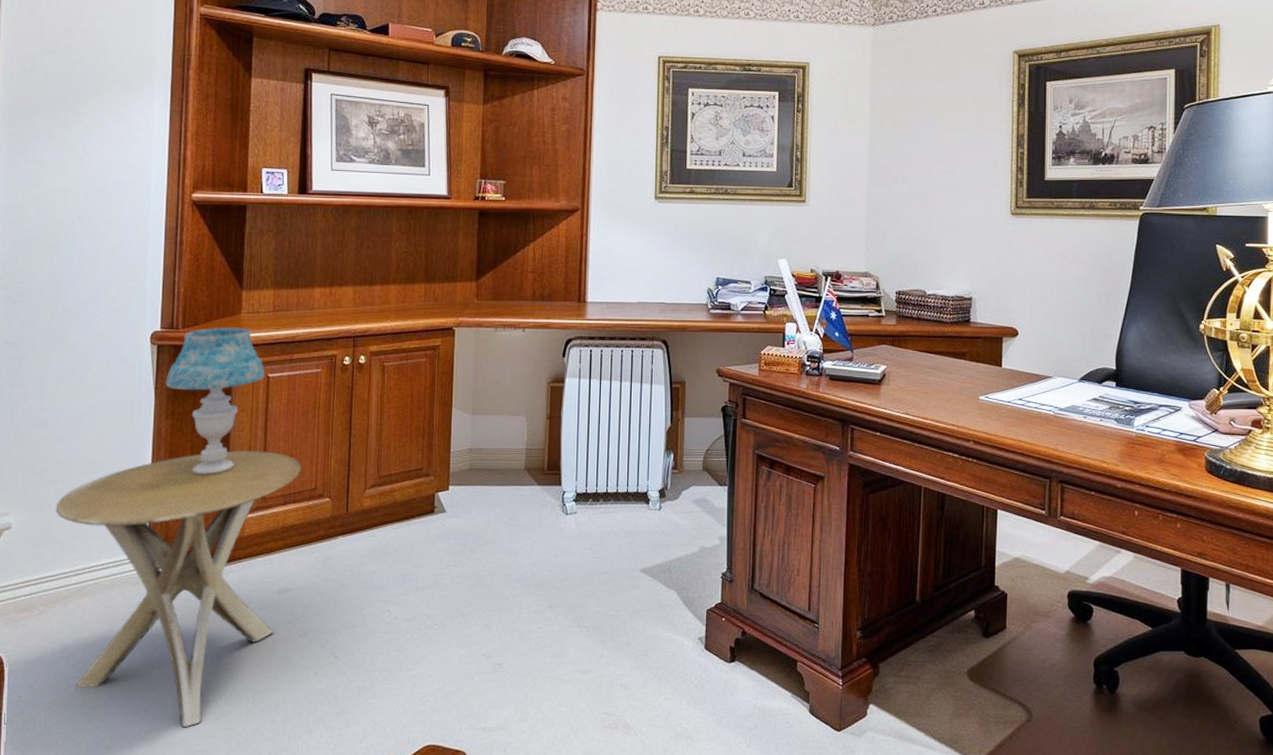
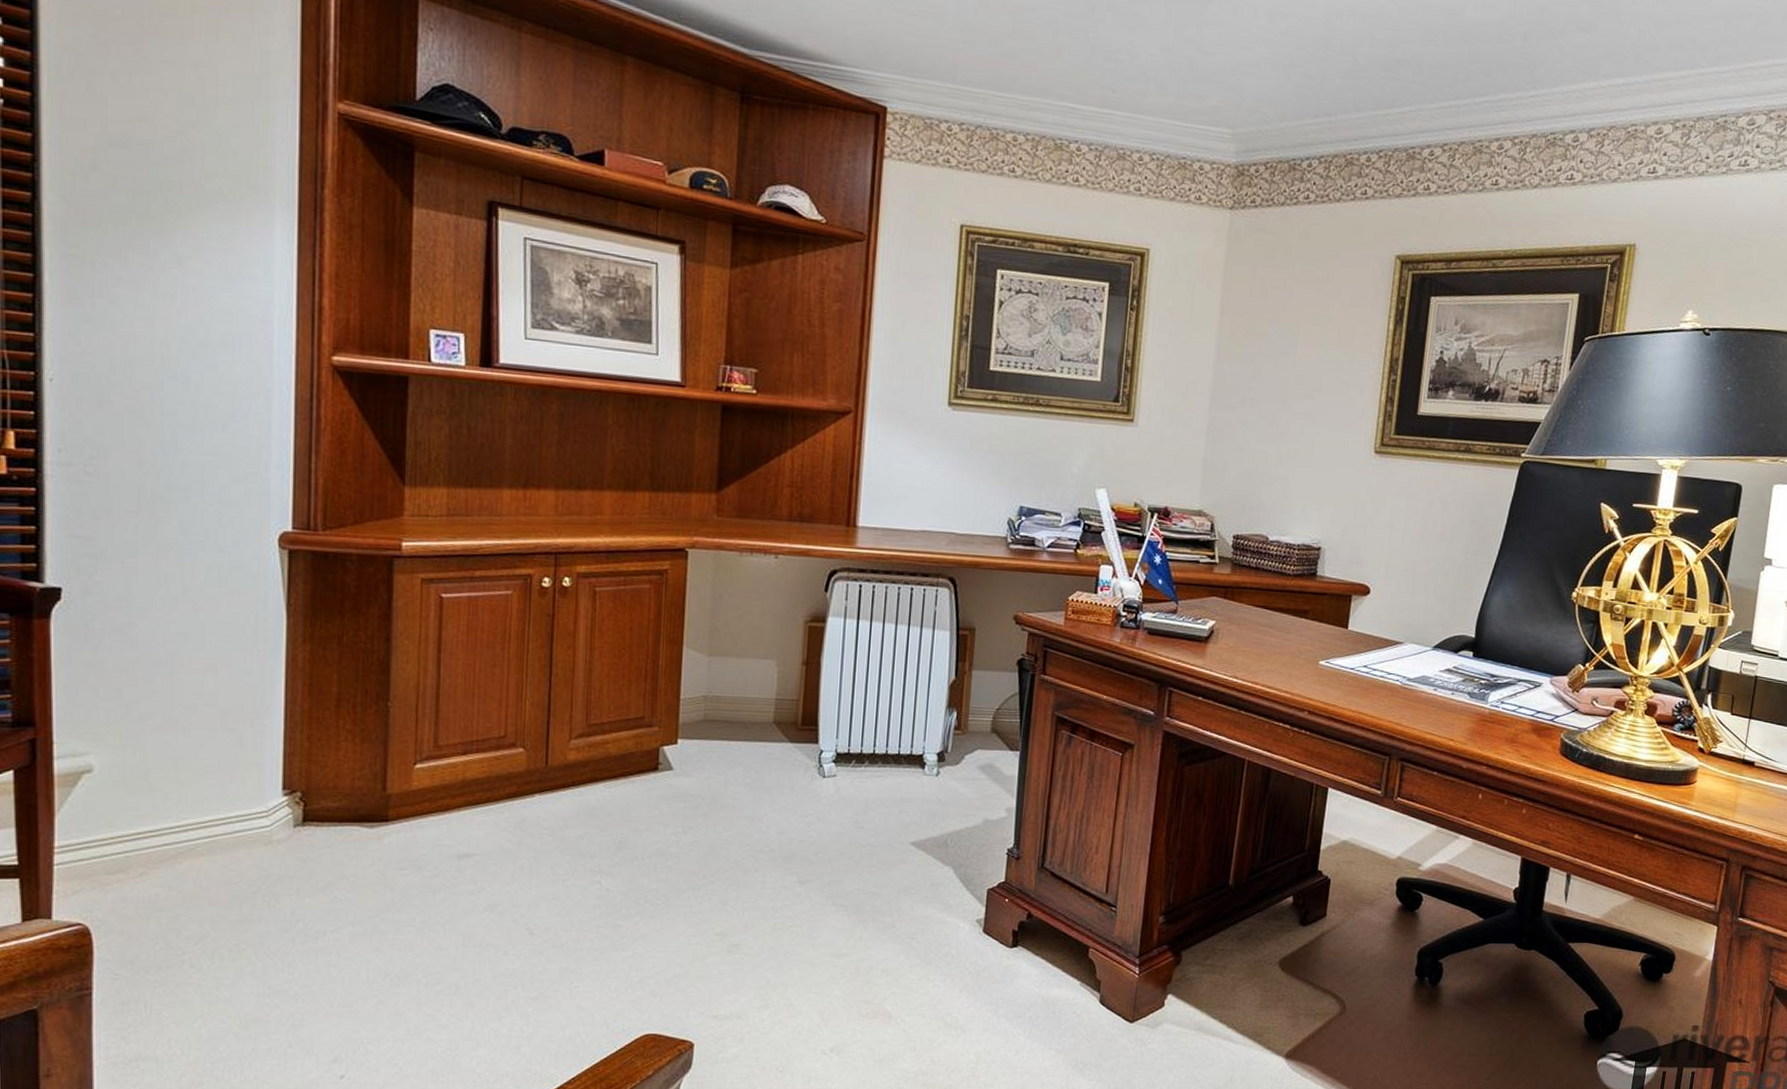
side table: present [55,450,301,727] -> none [154,686,486,1011]
table lamp: present [165,327,265,475] -> none [301,532,436,715]

